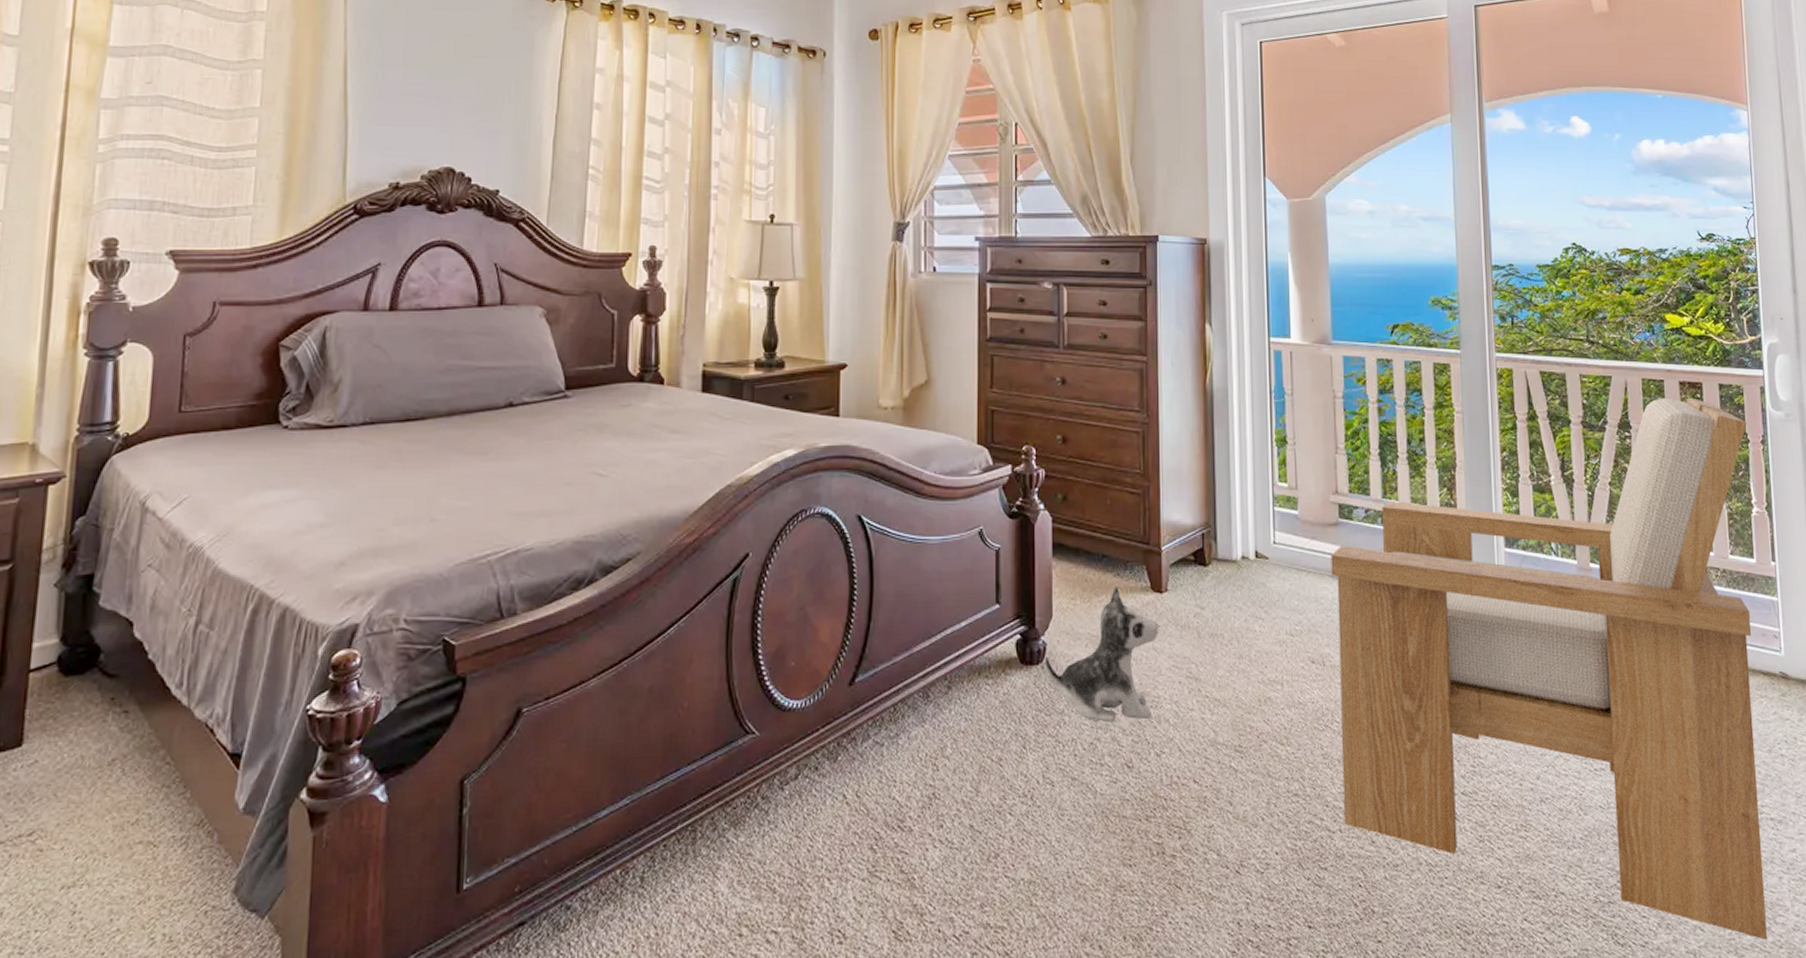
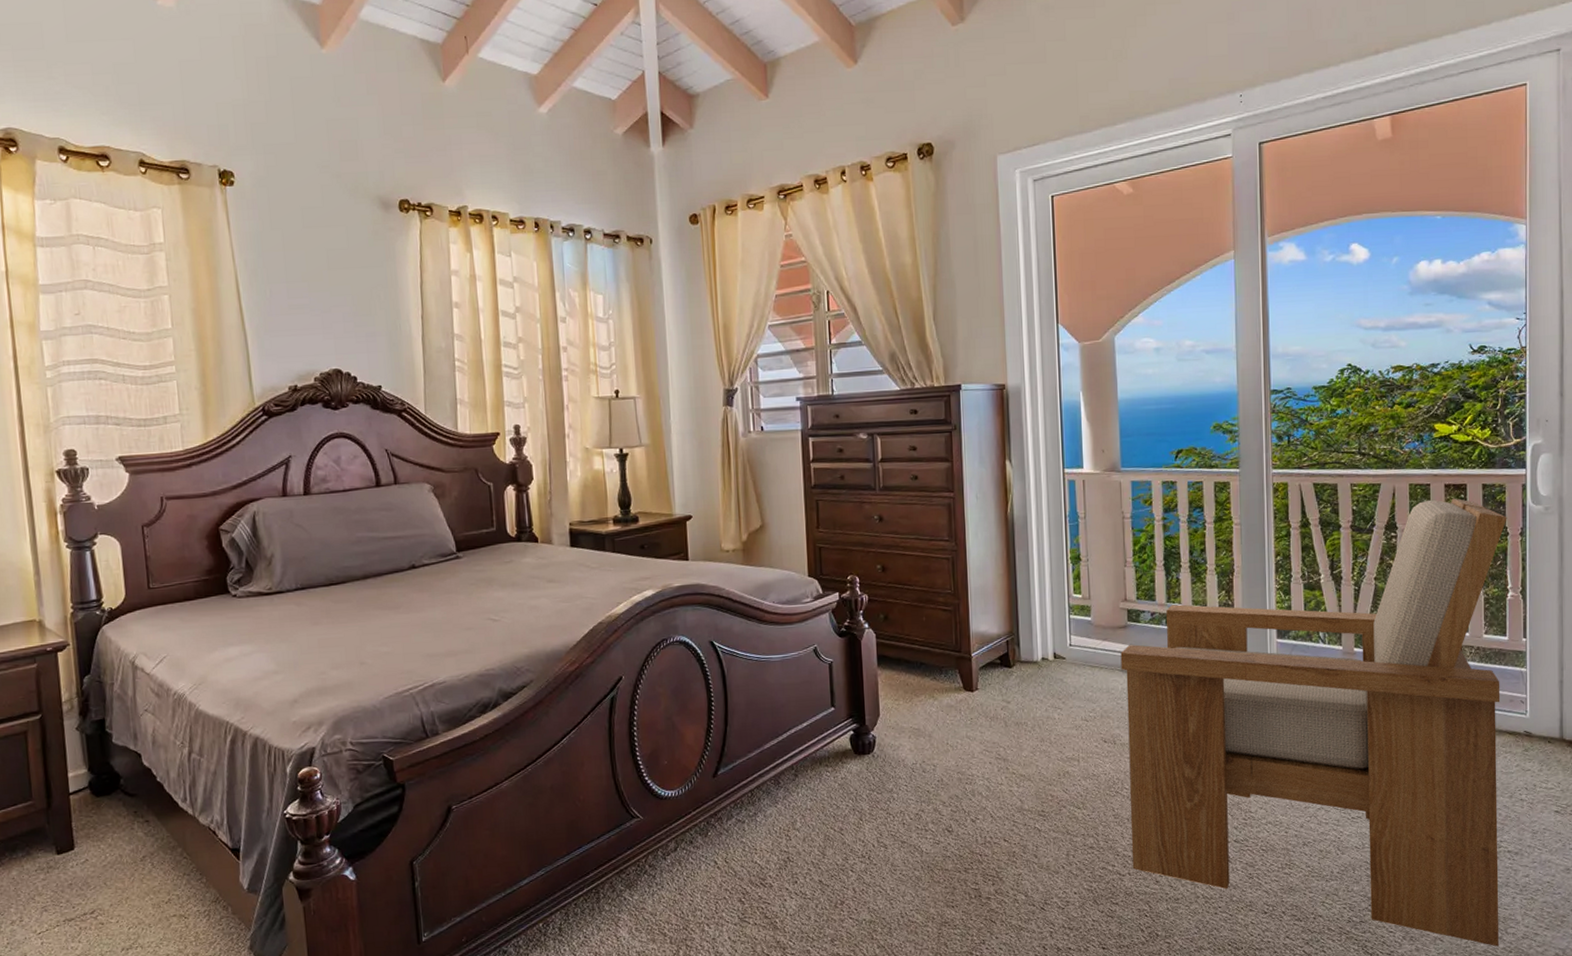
plush toy: present [1044,586,1159,723] -> none [874,688,971,798]

